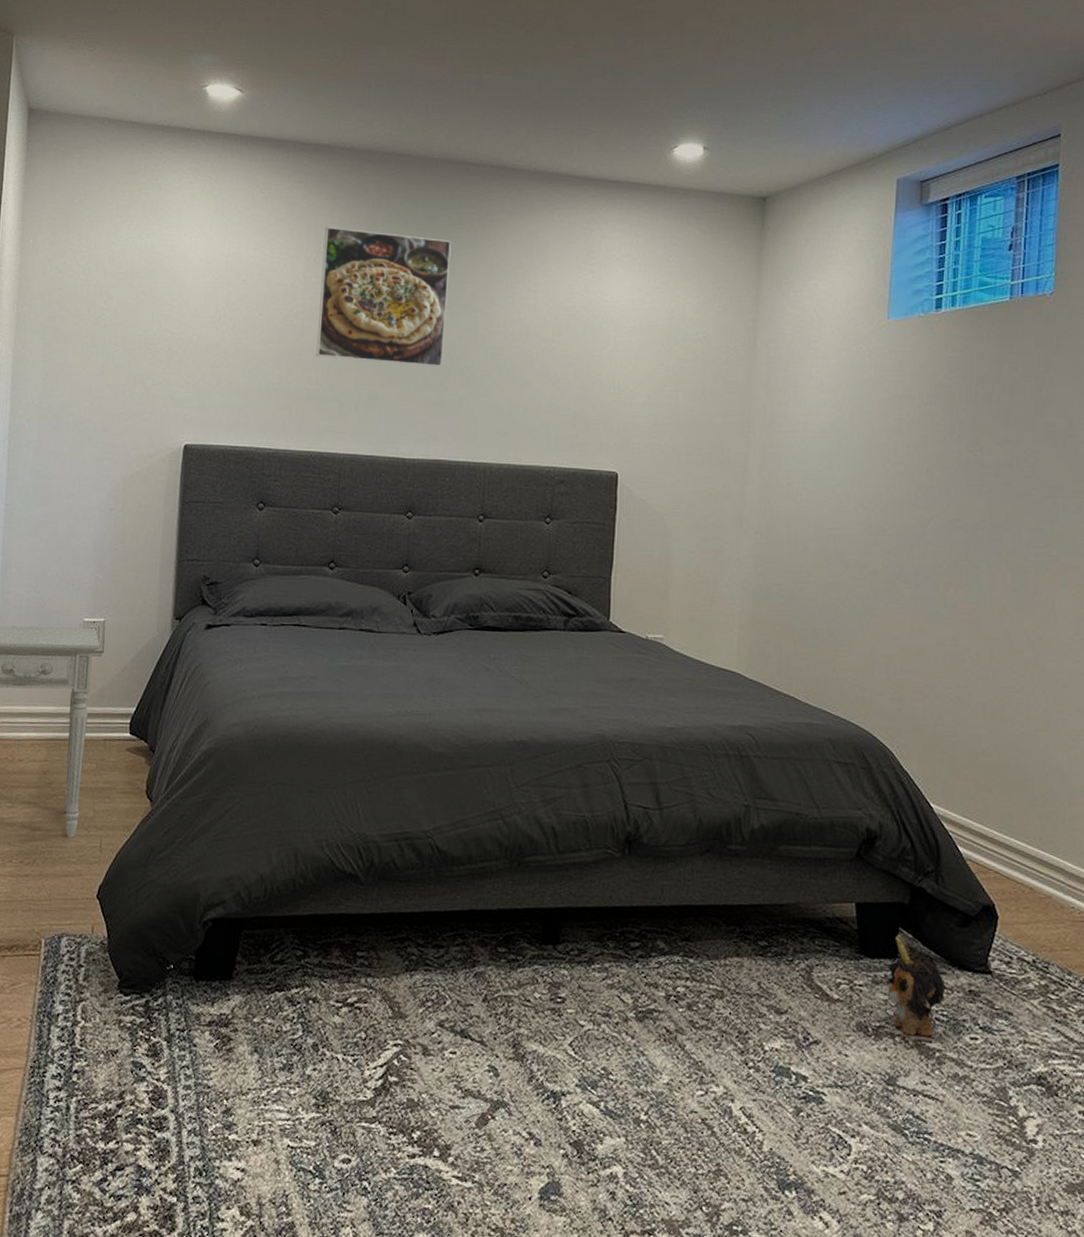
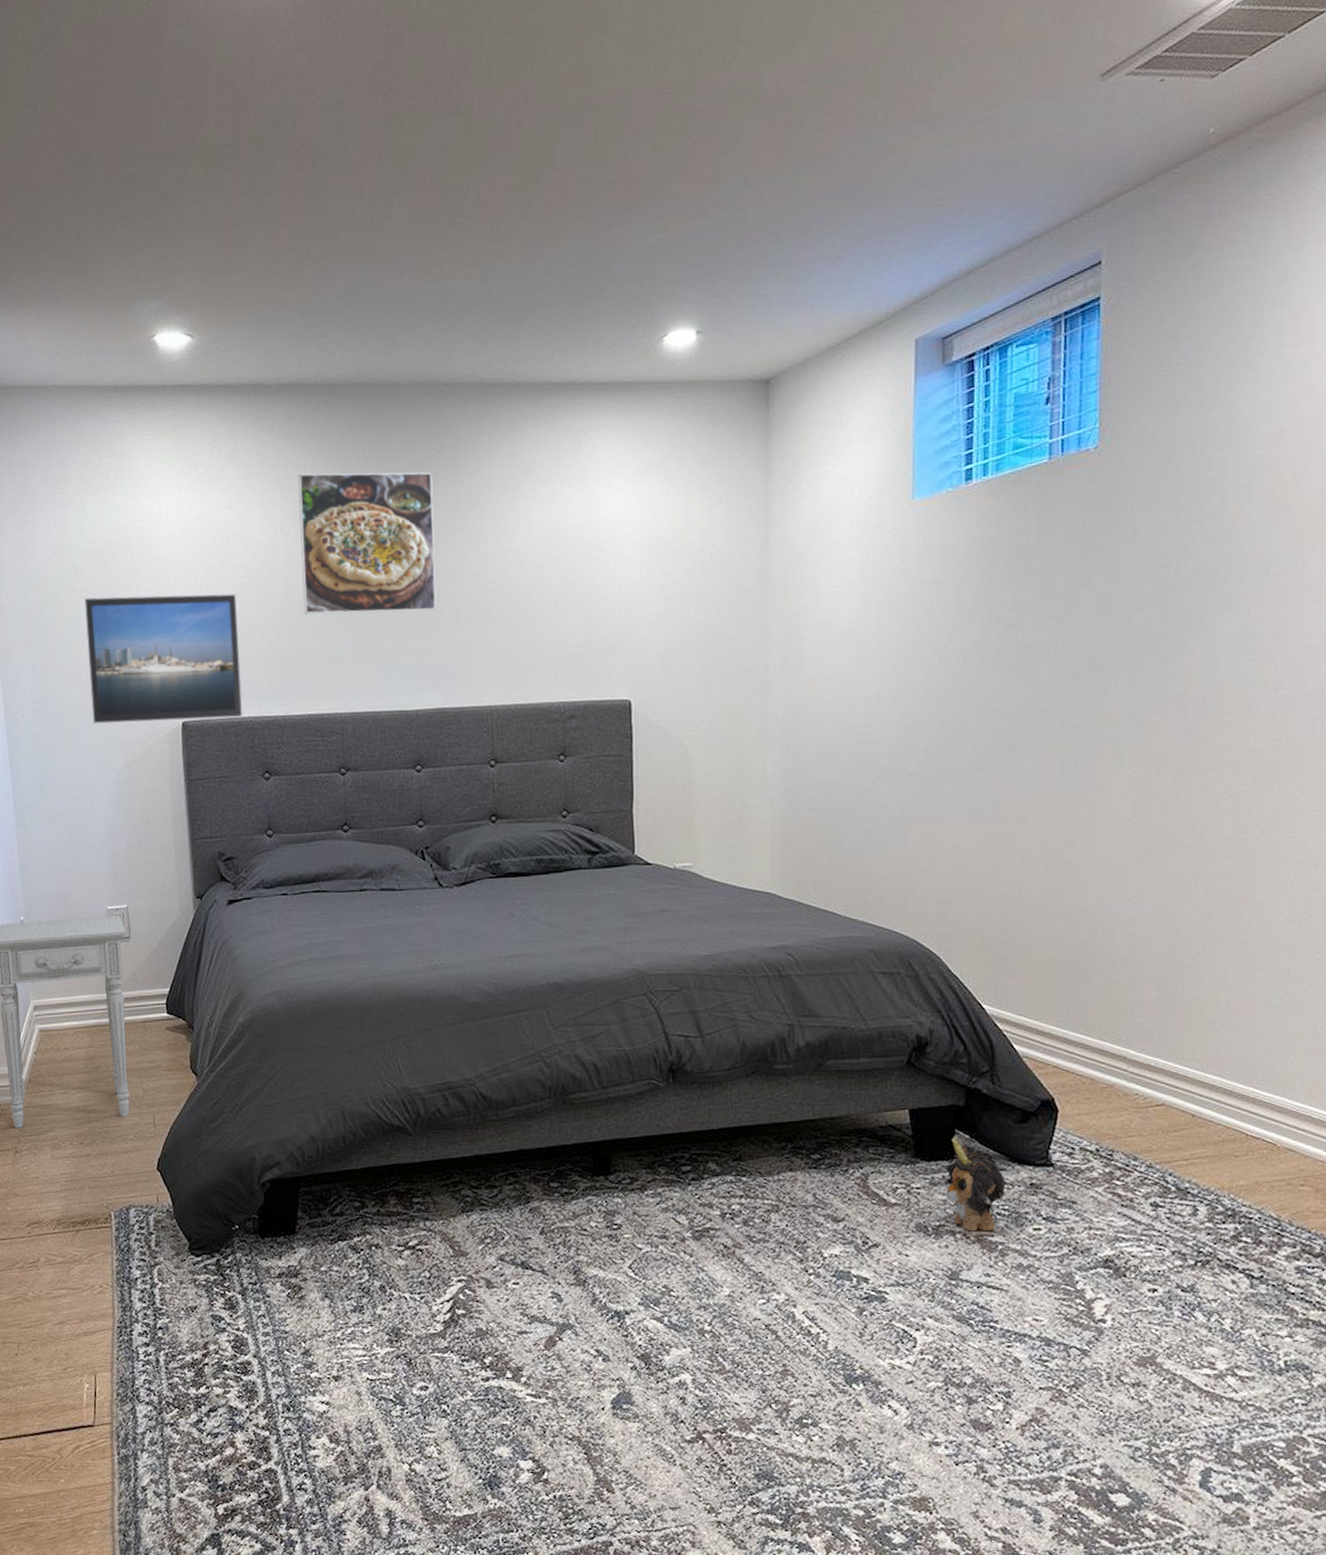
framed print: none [96,315,254,447] -> present [83,593,243,724]

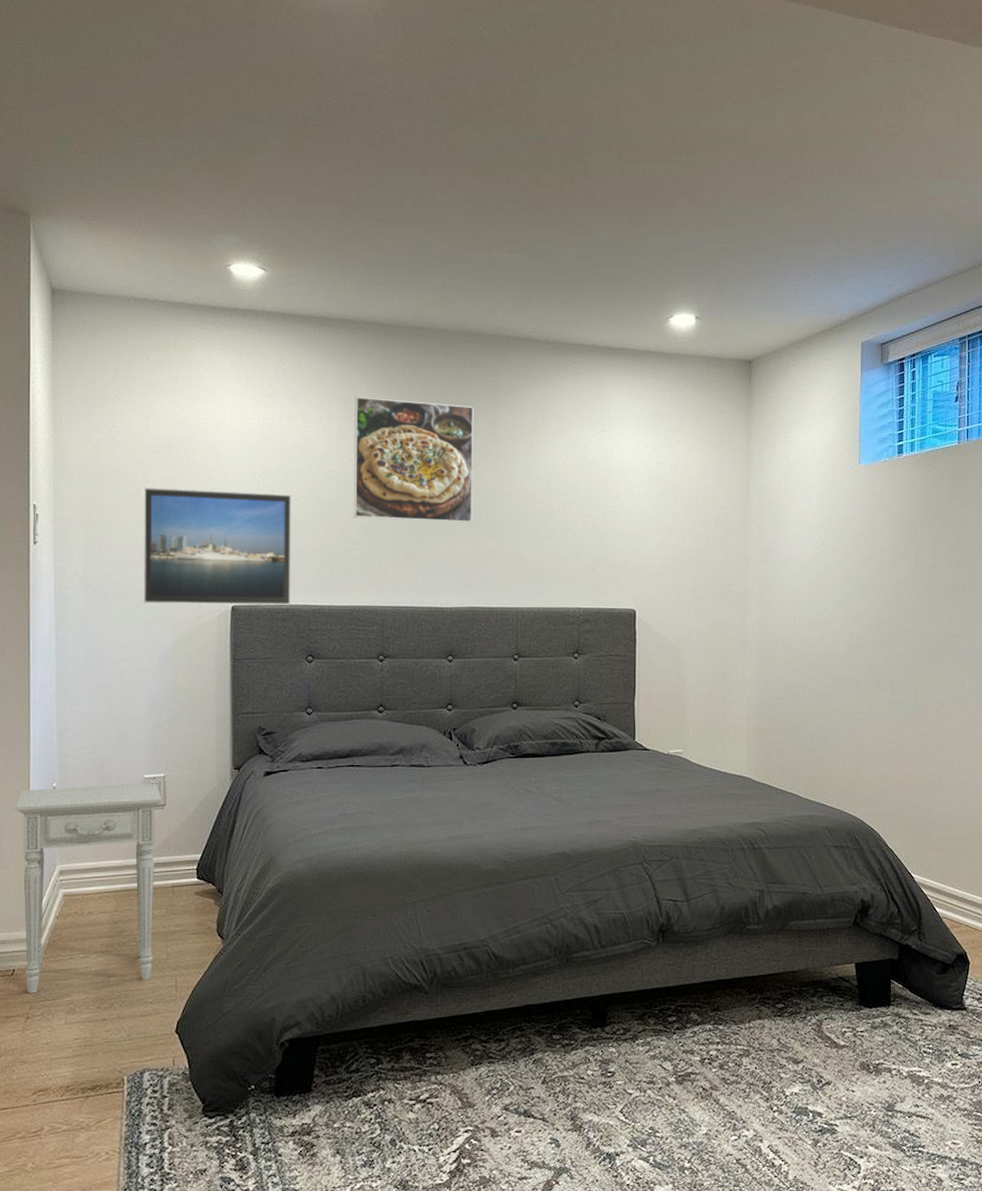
plush toy: present [944,1136,1008,1232] -> none [883,985,932,1068]

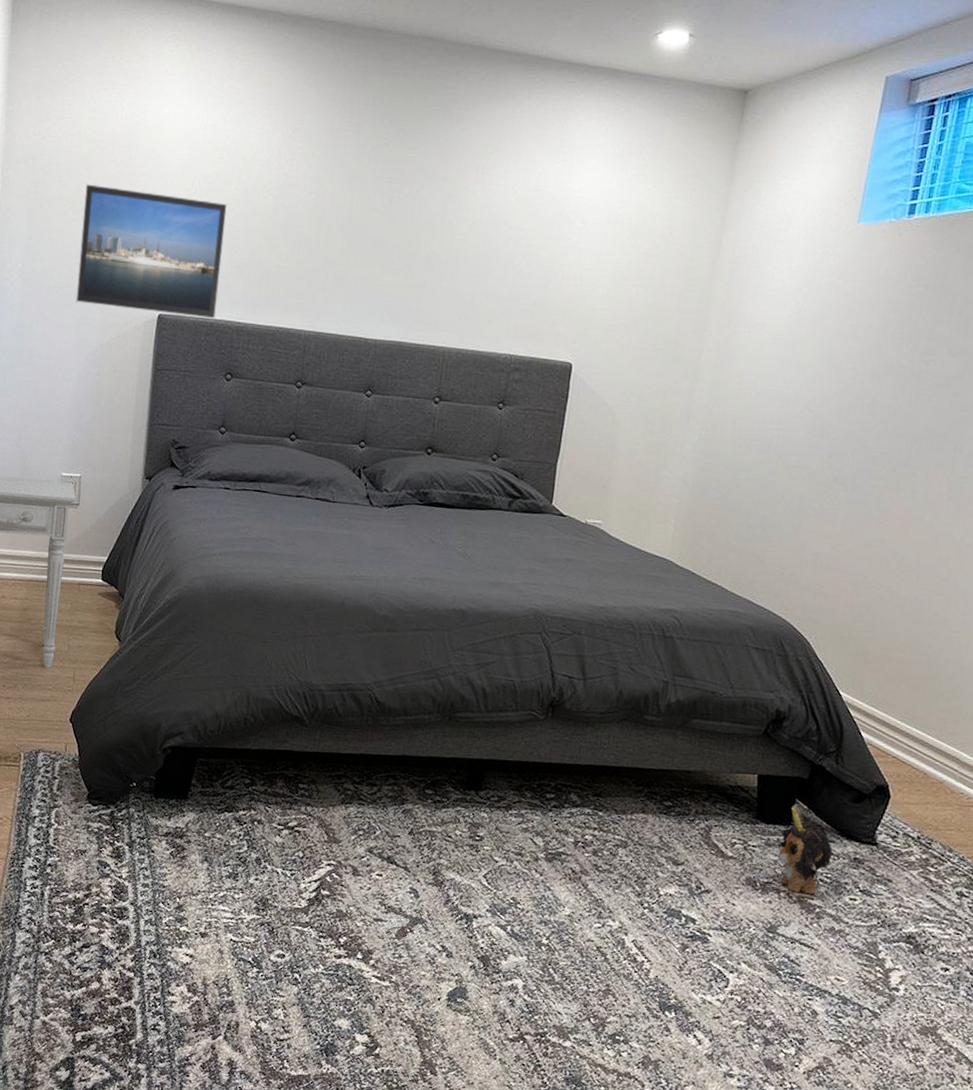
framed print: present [353,397,474,523] -> none [287,103,426,250]
plush toy: none [883,985,932,1068] -> present [777,805,834,895]

